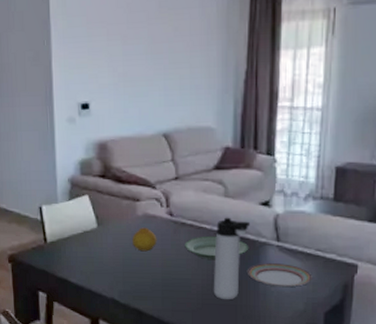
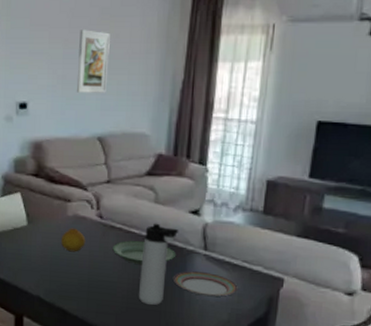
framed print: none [138,24,170,90] -> present [76,30,110,93]

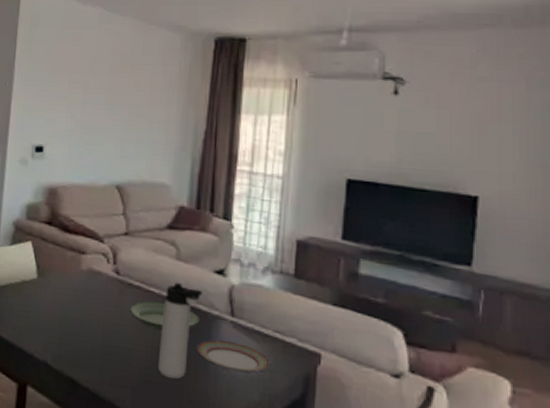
fruit: present [60,228,86,252] -> none [72,283,100,312]
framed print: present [76,30,110,93] -> none [95,76,131,140]

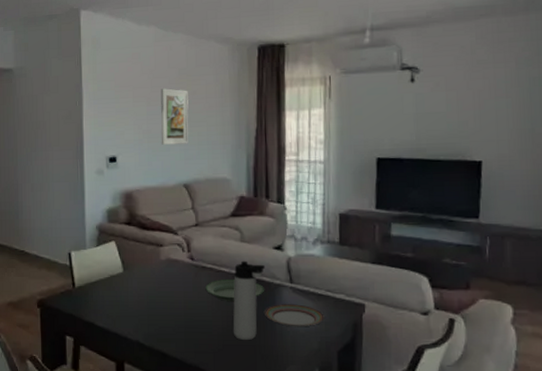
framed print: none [95,76,131,140] -> present [161,88,189,145]

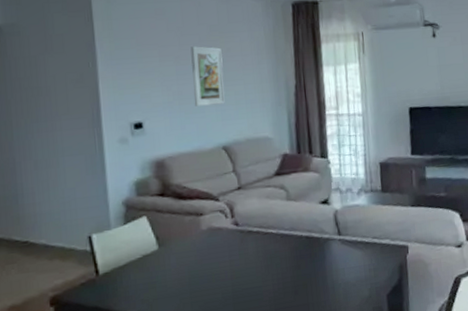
plate: present [205,278,265,302] -> none [253,239,315,264]
thermos bottle: present [233,260,266,341] -> none [282,219,314,301]
plate: present [263,304,325,327] -> none [314,255,373,279]

